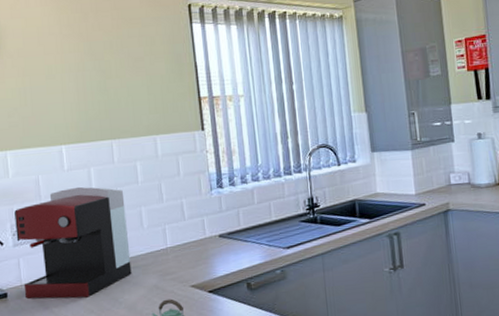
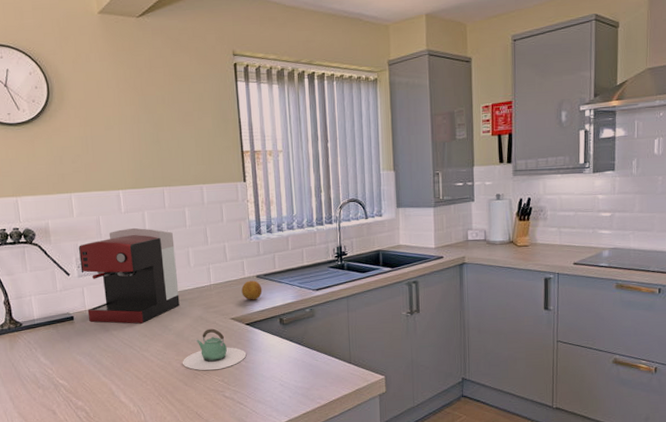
fruit: none [202,240,226,264] -> present [241,280,262,300]

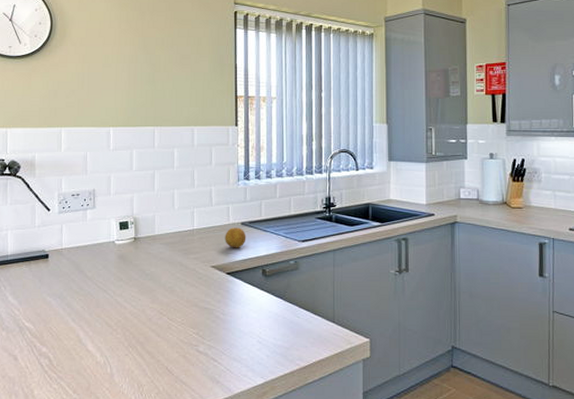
coffee maker: present [79,227,180,324] -> none [62,166,160,266]
teapot: present [182,328,247,371] -> none [156,276,225,322]

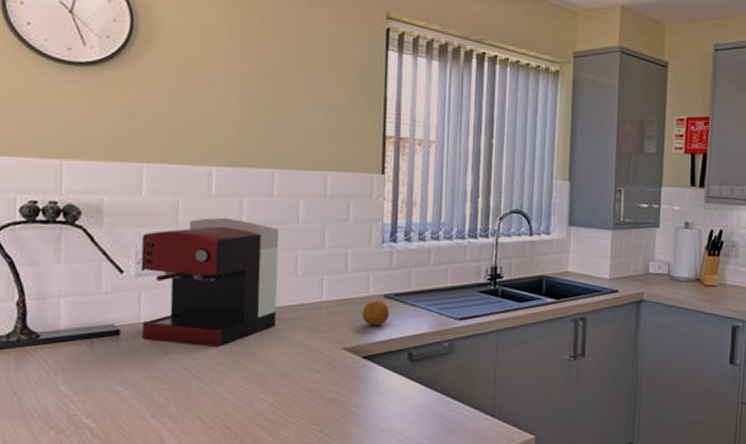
coffee maker: none [62,166,160,266] -> present [141,217,280,347]

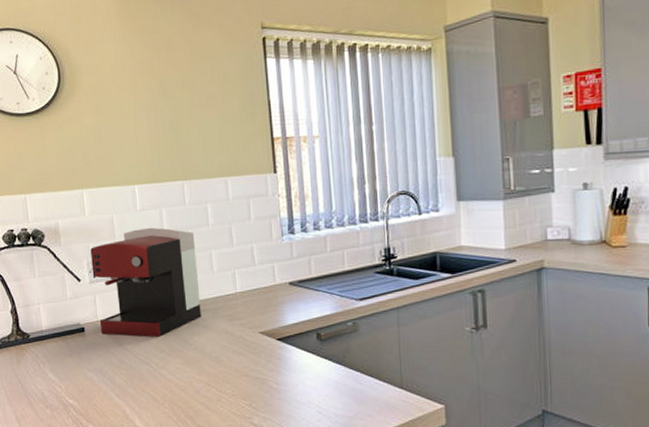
fruit: present [362,300,390,326] -> none [272,288,296,311]

